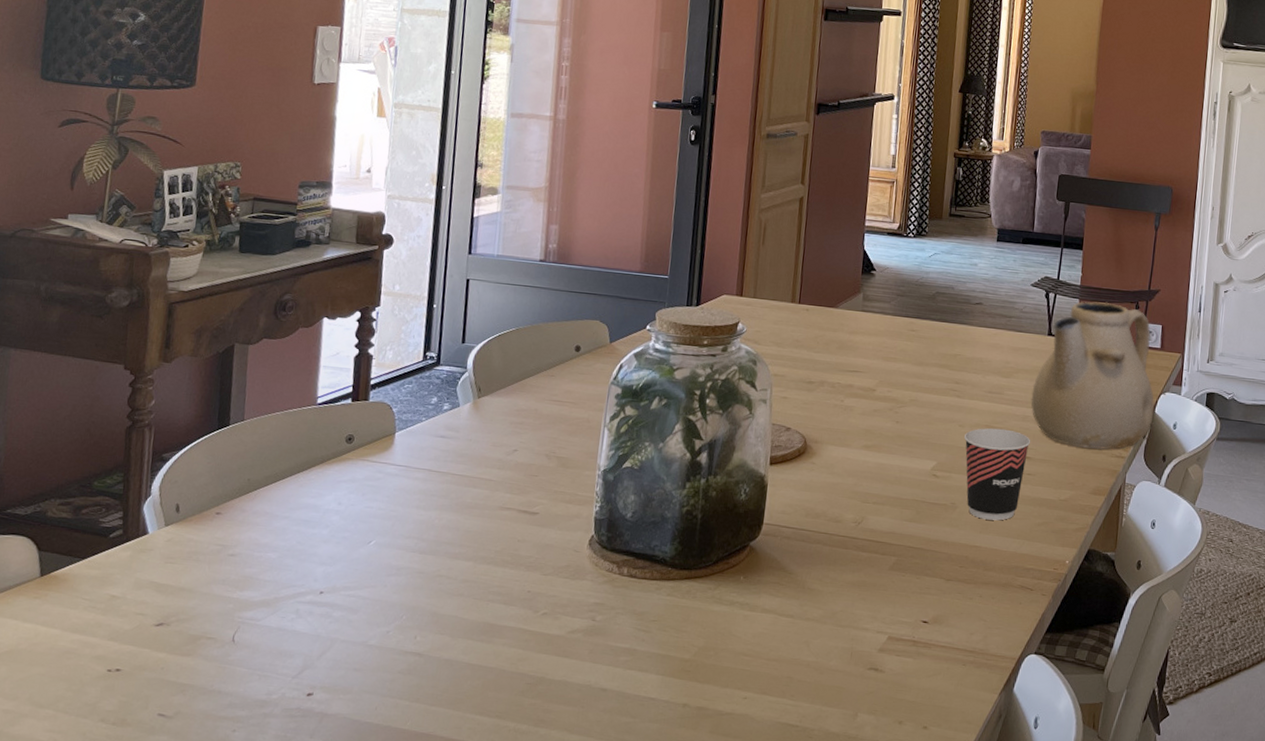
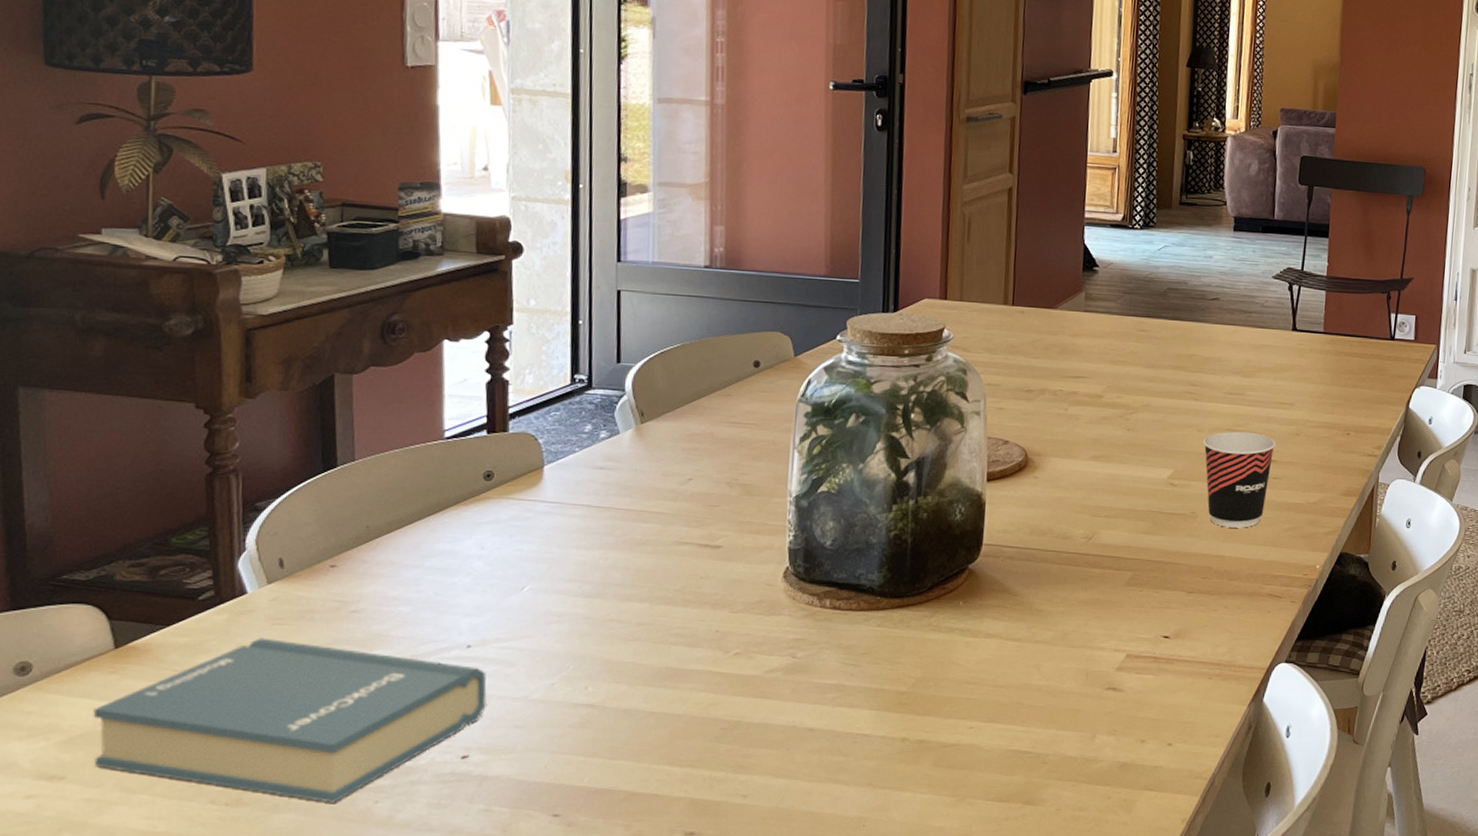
hardback book: none [13,574,334,729] -> present [93,638,487,803]
teapot: present [1031,301,1155,450] -> none [1275,293,1409,449]

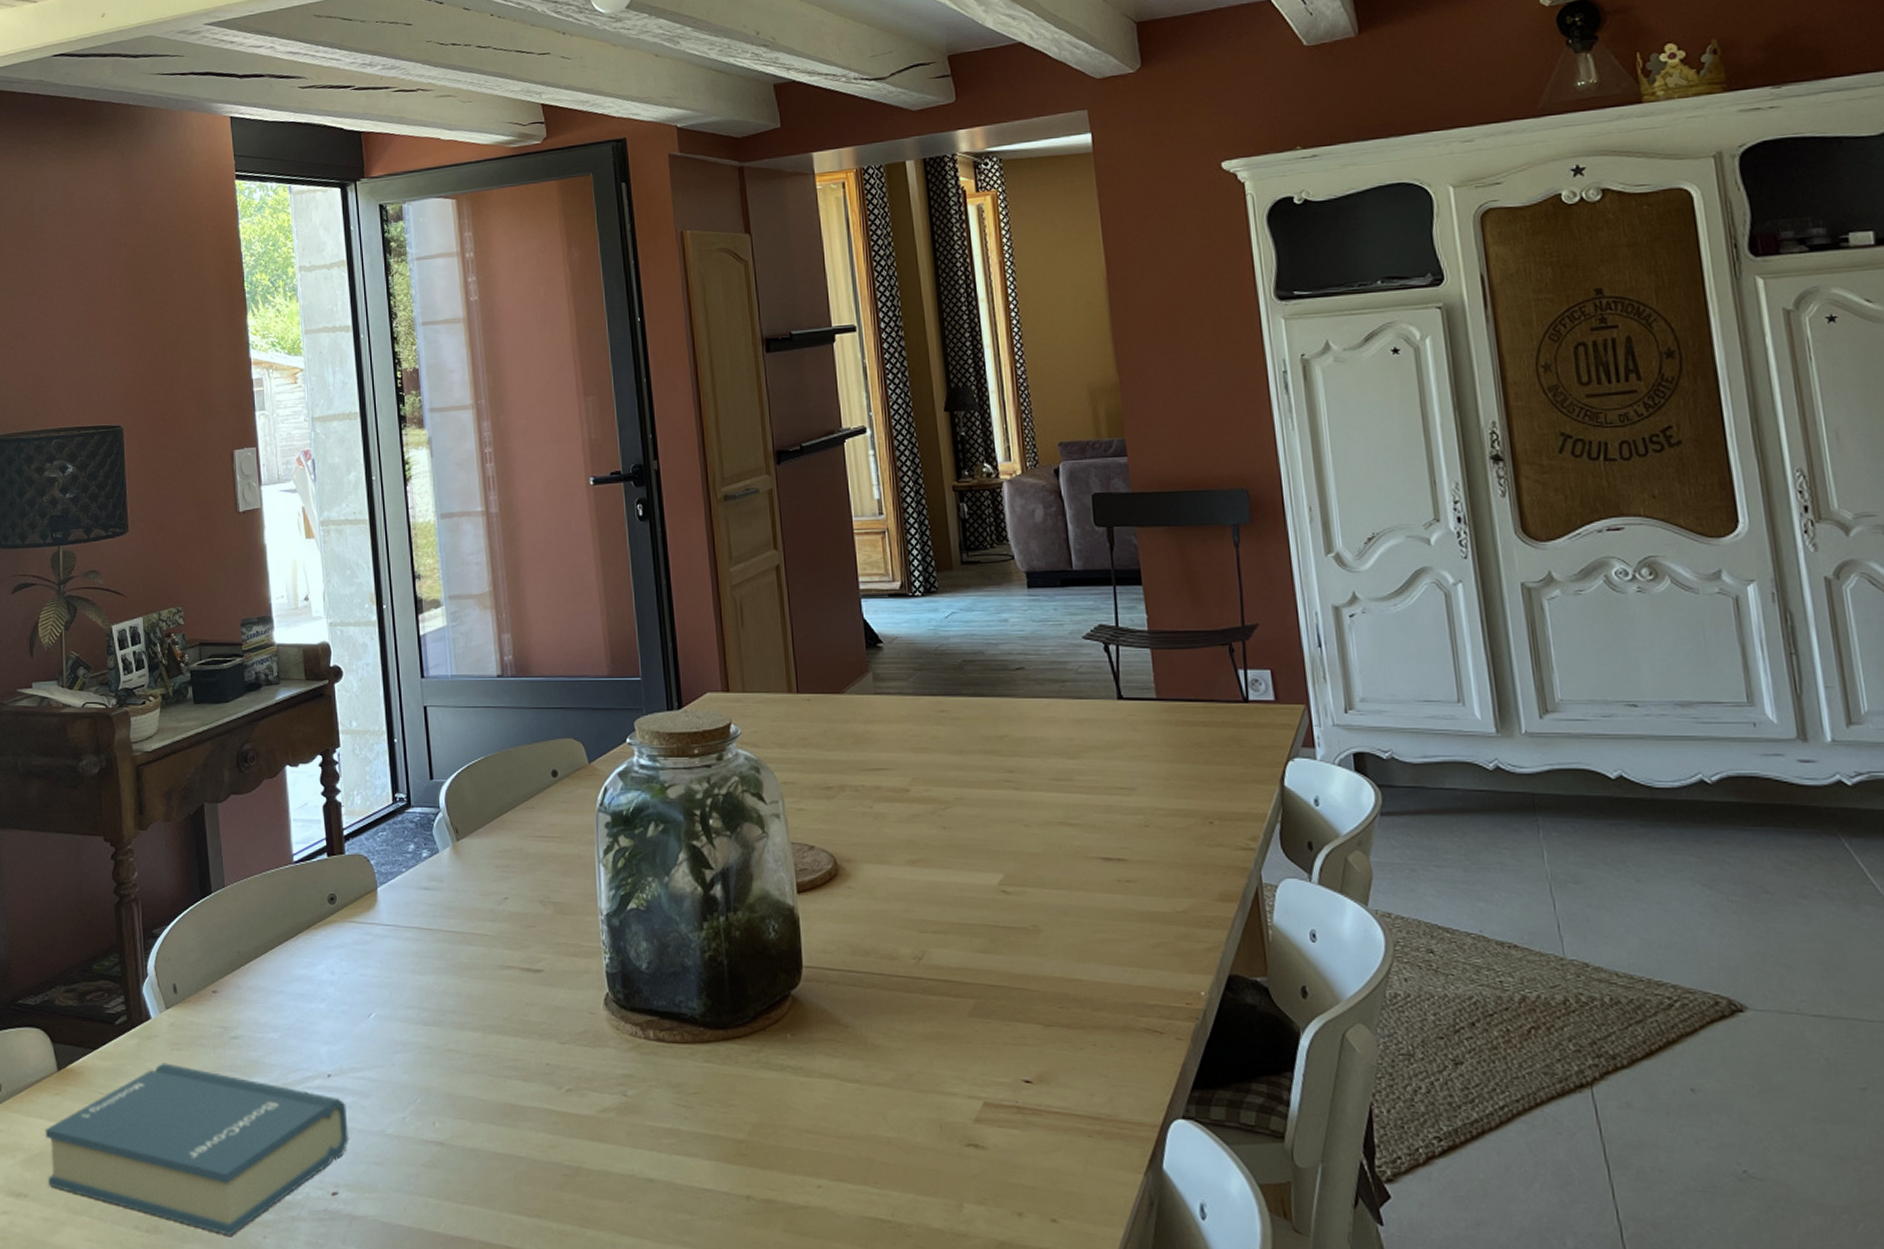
cup: present [1203,431,1276,528] -> none [1033,825,1123,944]

